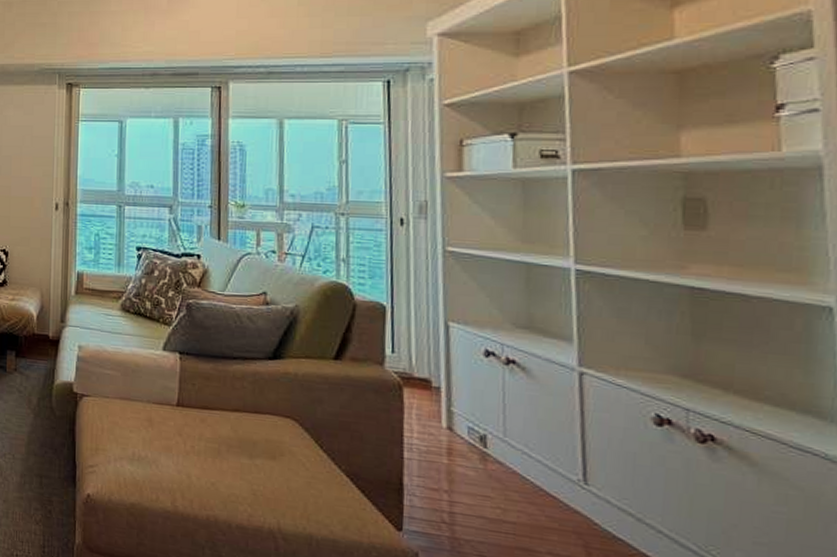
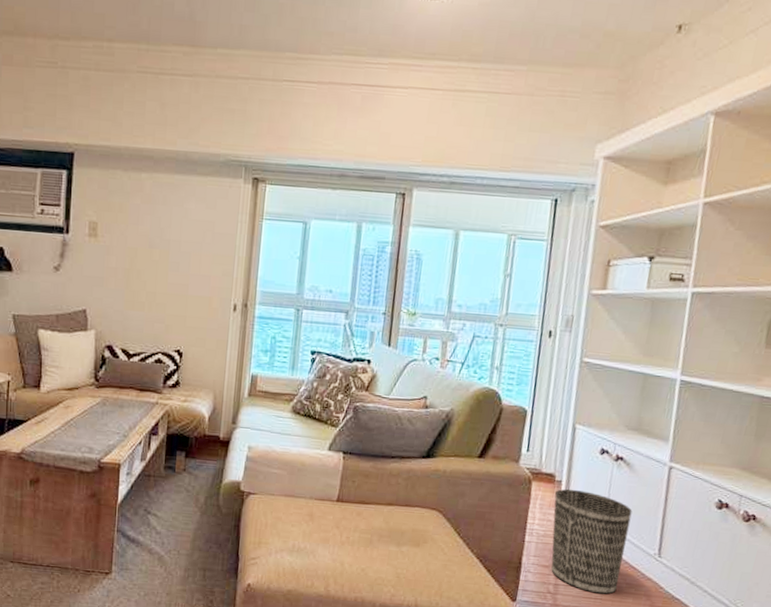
wastebasket: none [434,397,539,529] -> present [551,489,633,595]

